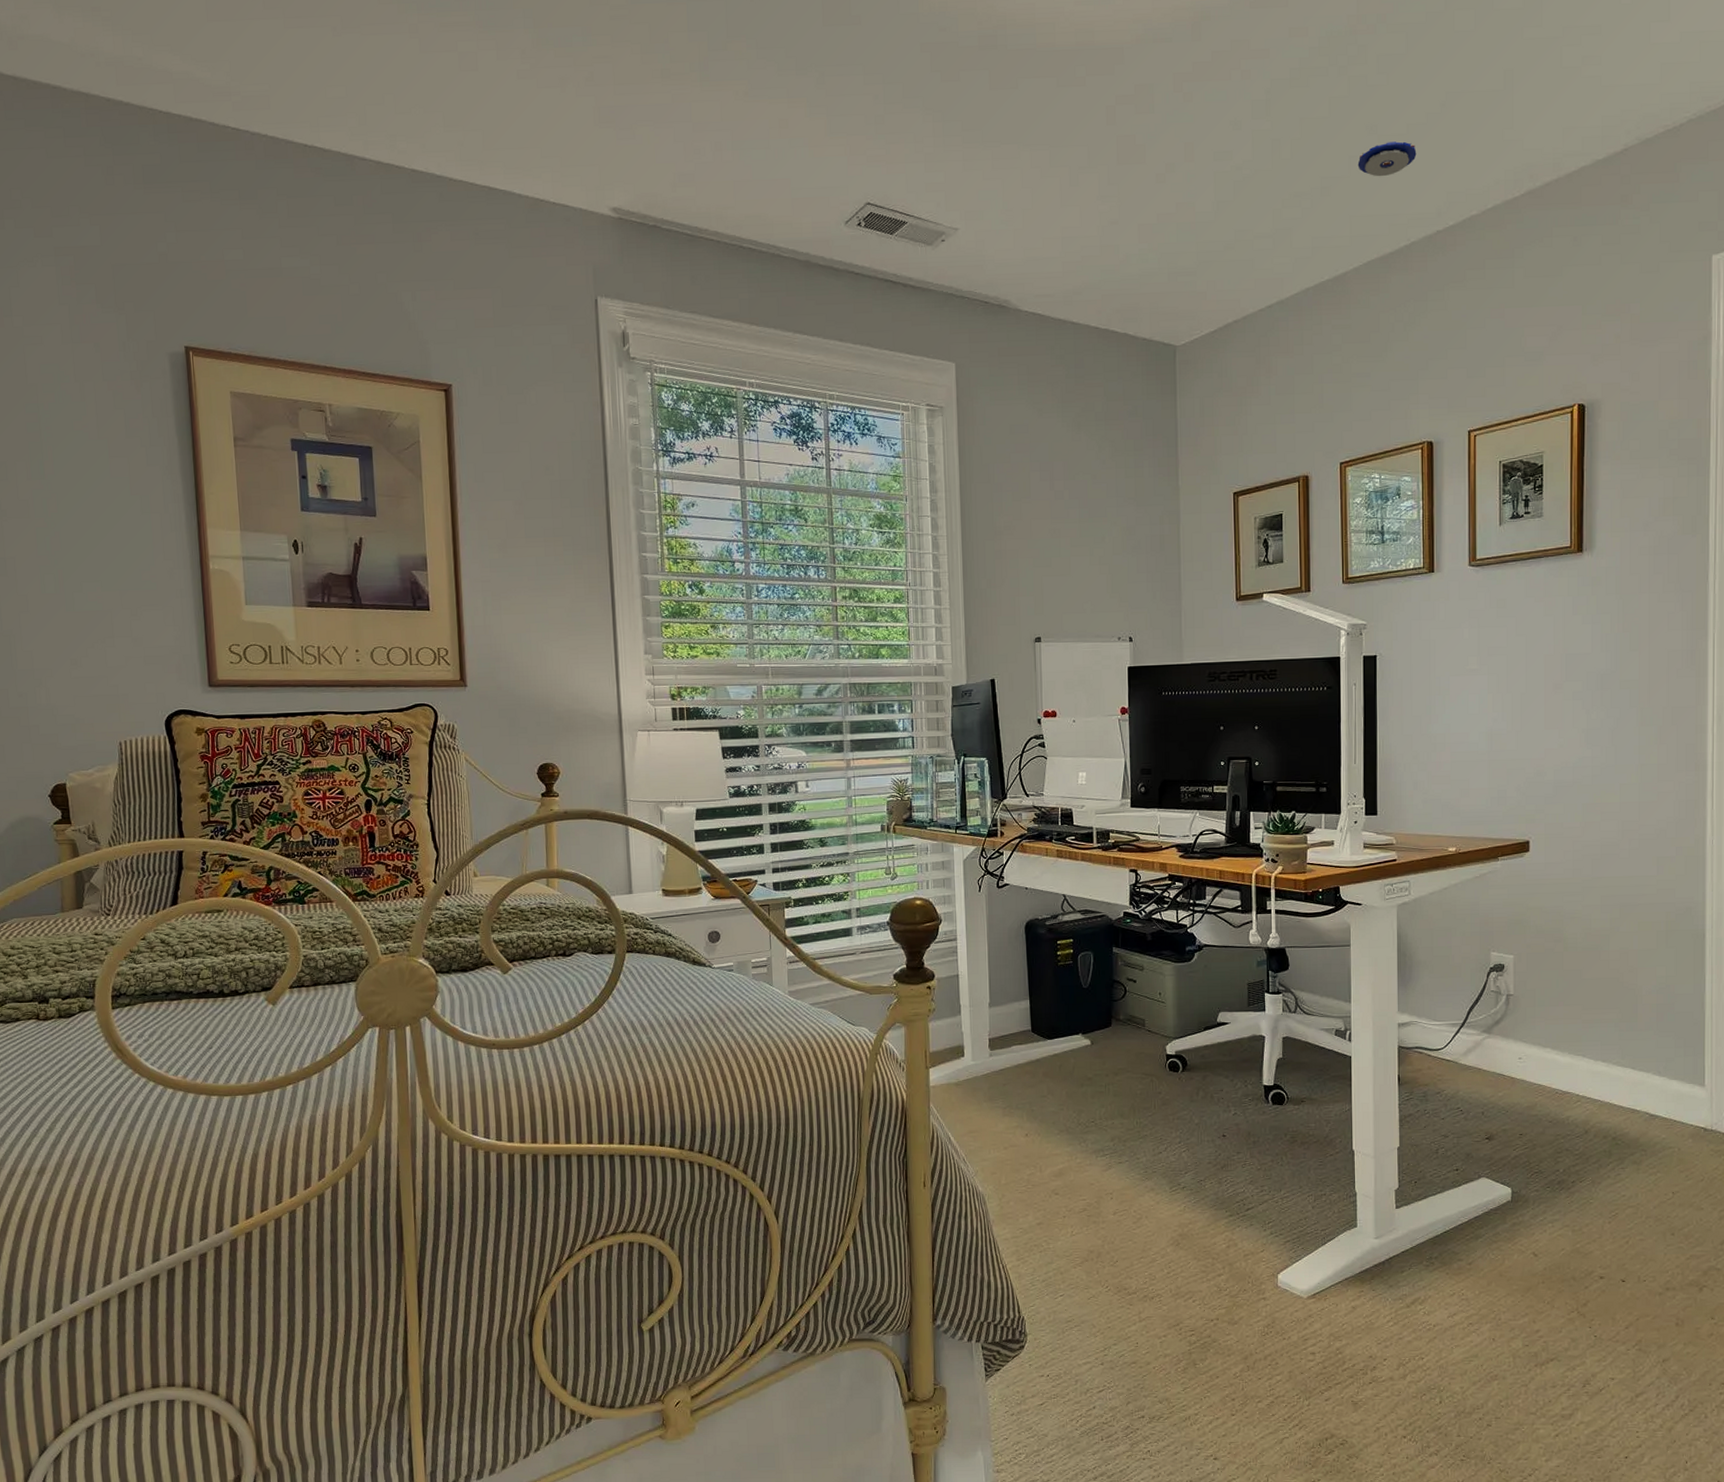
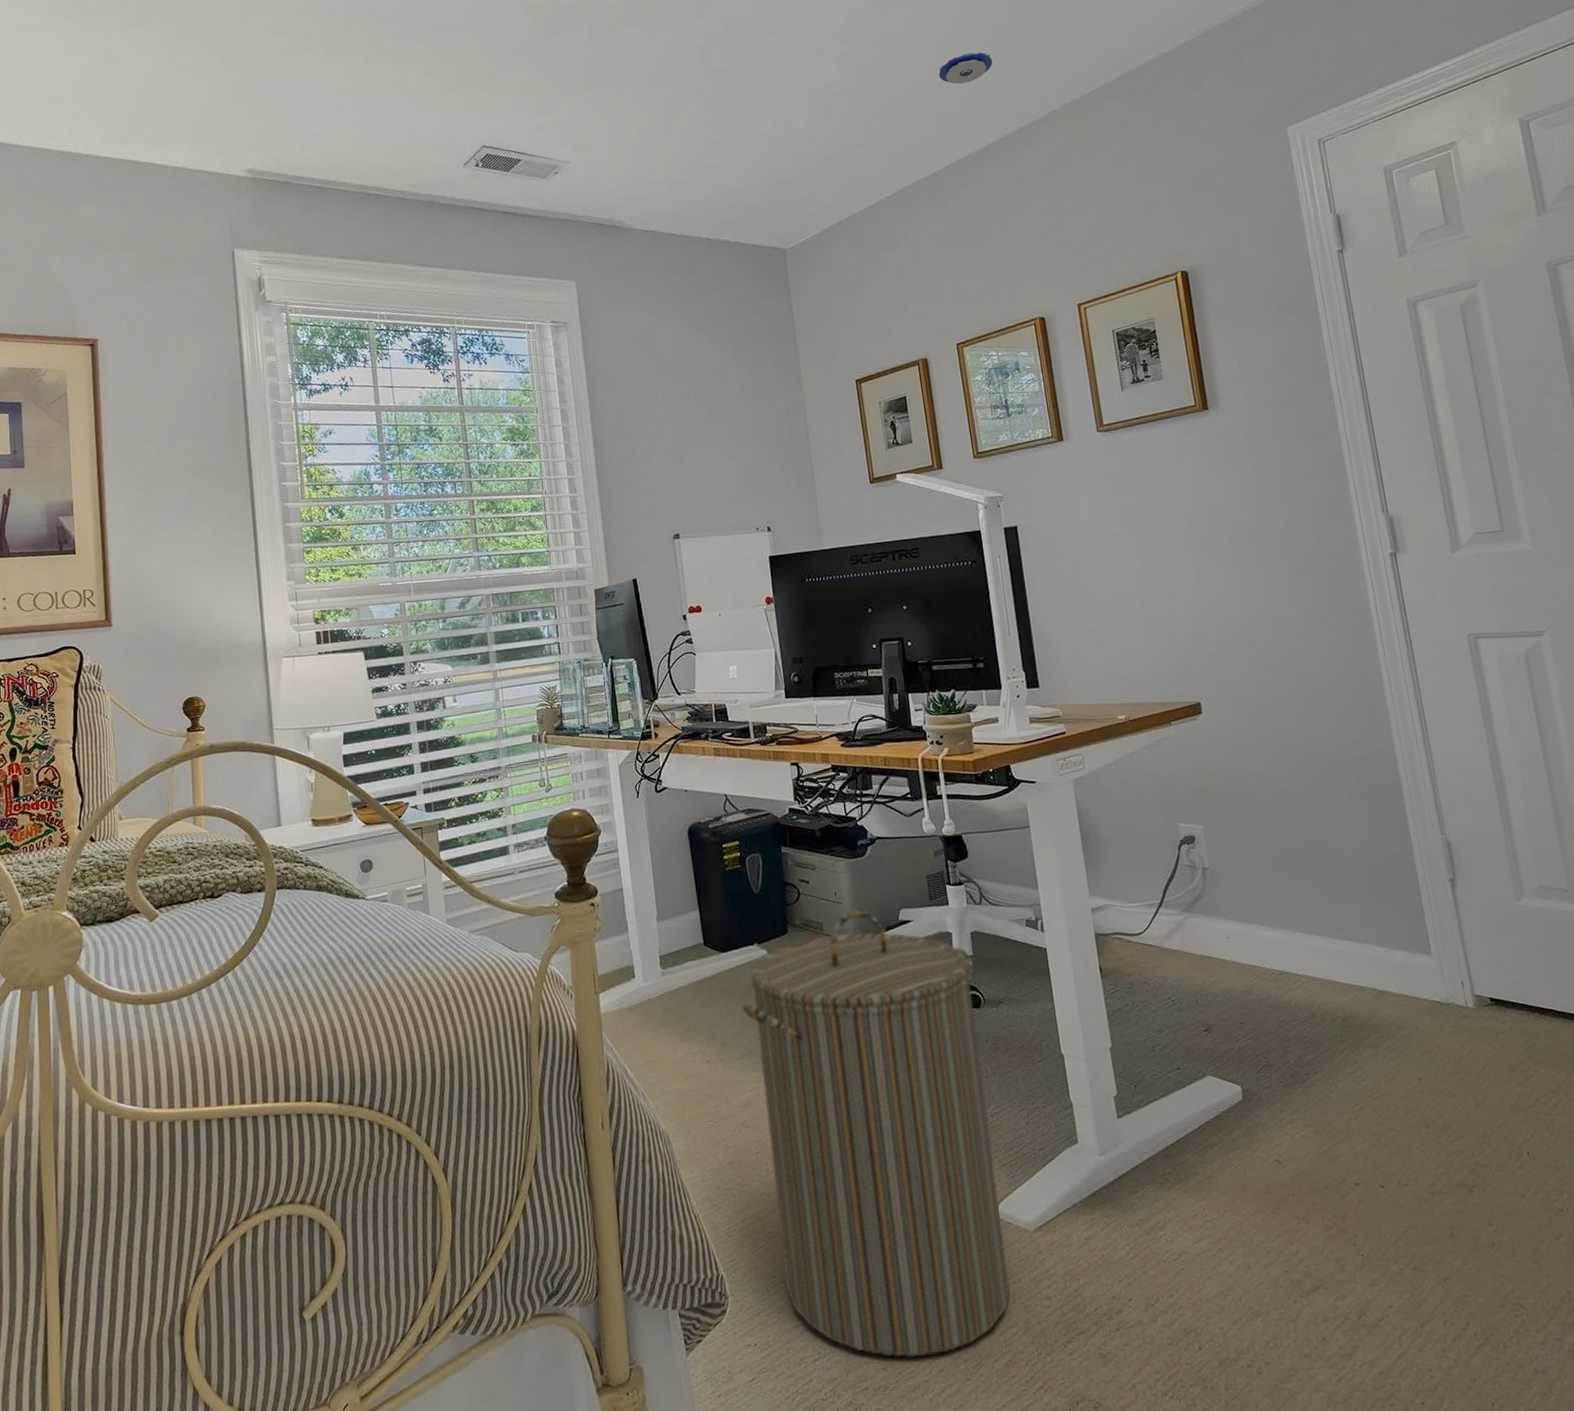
laundry hamper: none [1063,1009,1282,1394] -> present [742,910,1010,1358]

